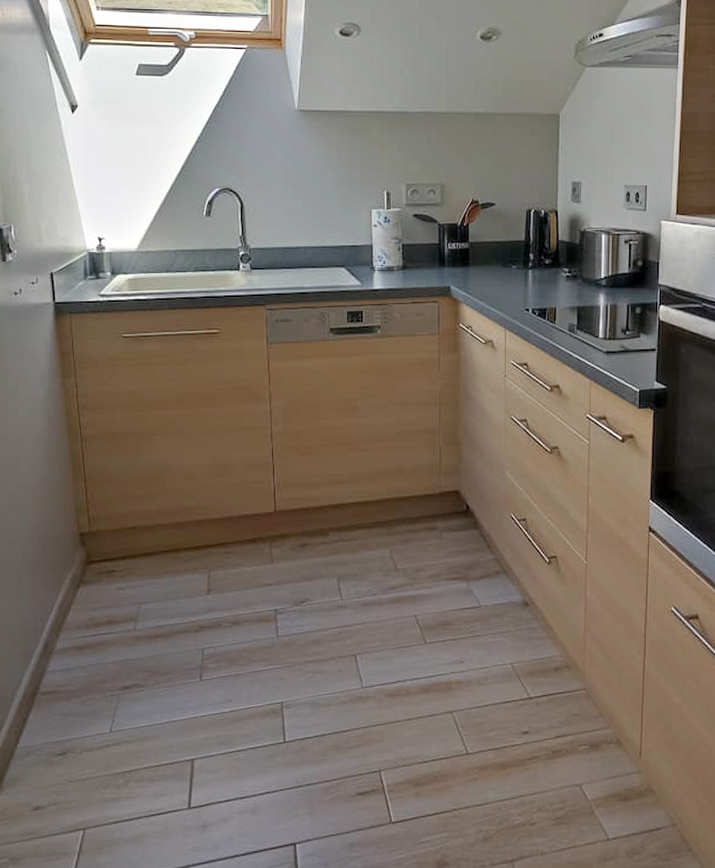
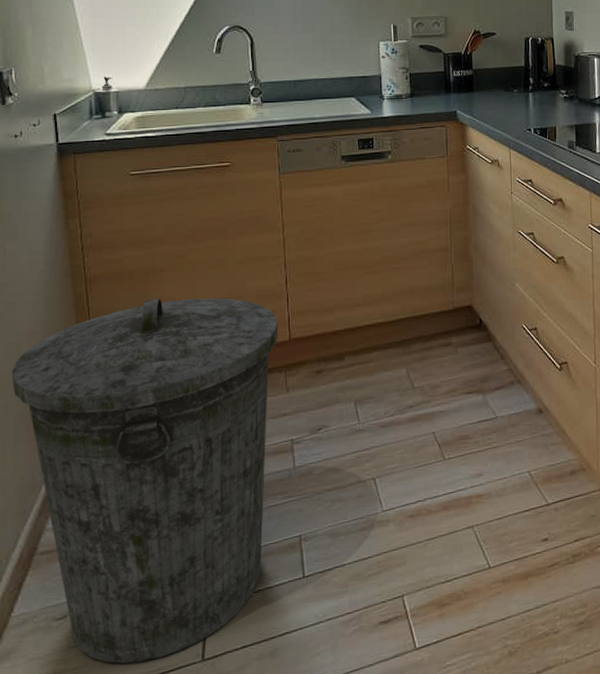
trash can: none [14,461,264,802] -> present [11,298,279,664]

